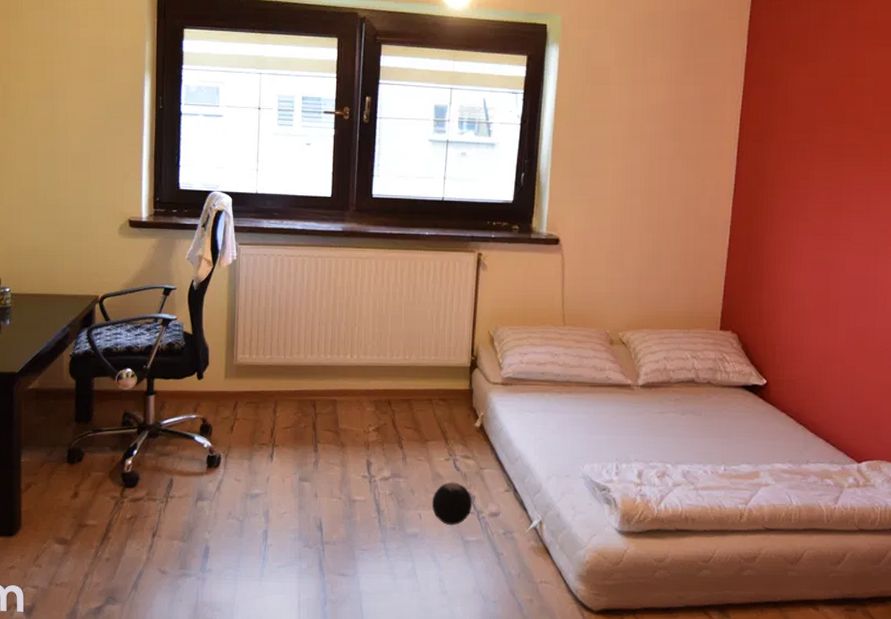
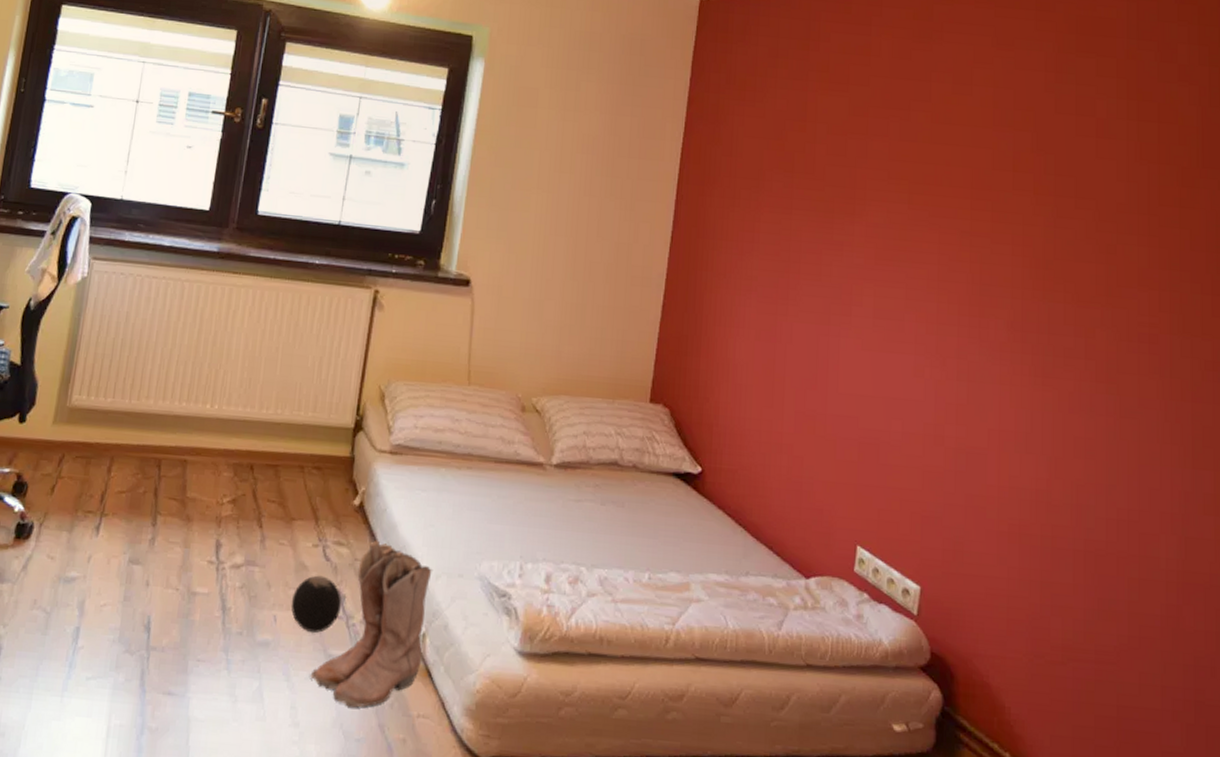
boots: none [452,452,545,578] -> present [310,540,434,708]

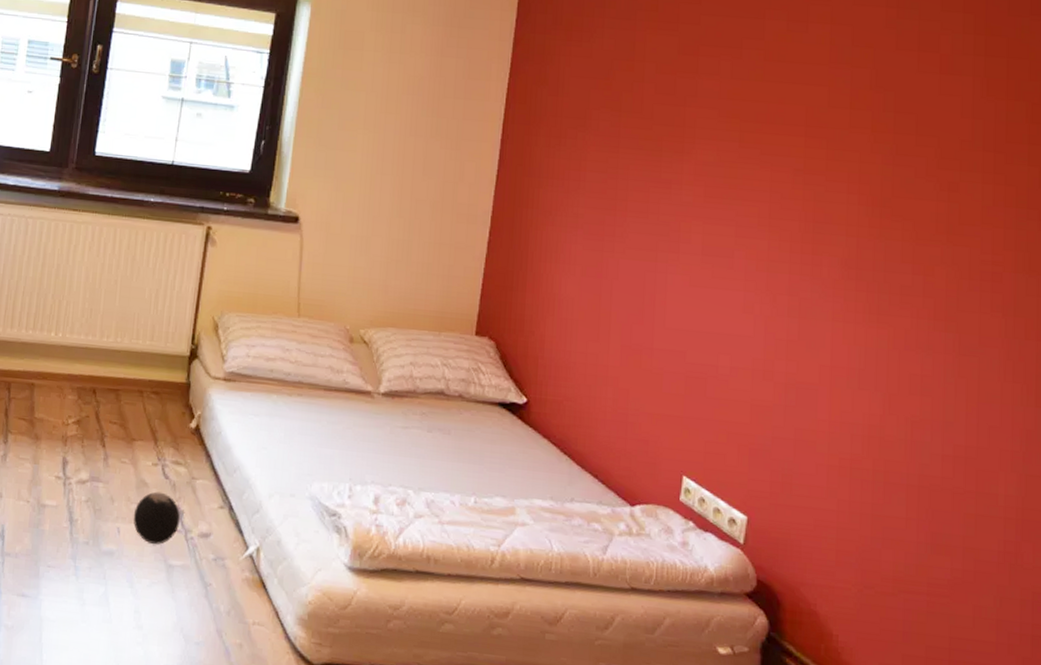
boots: present [310,540,434,708] -> none [152,460,267,614]

